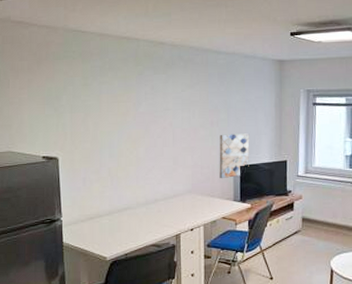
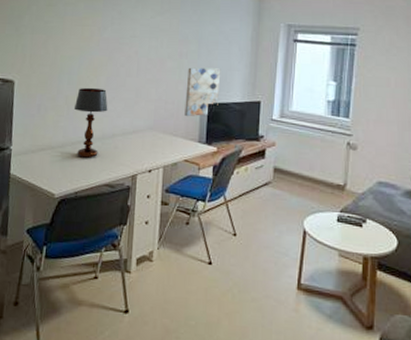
table lamp: none [117,158,149,223] -> present [73,87,108,158]

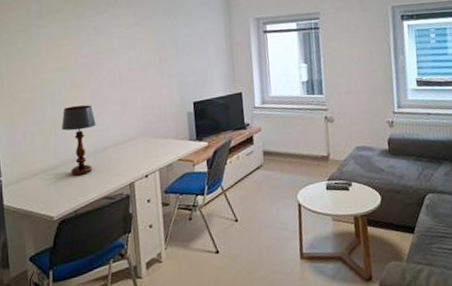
wall art: present [184,67,221,117] -> none [169,67,203,118]

